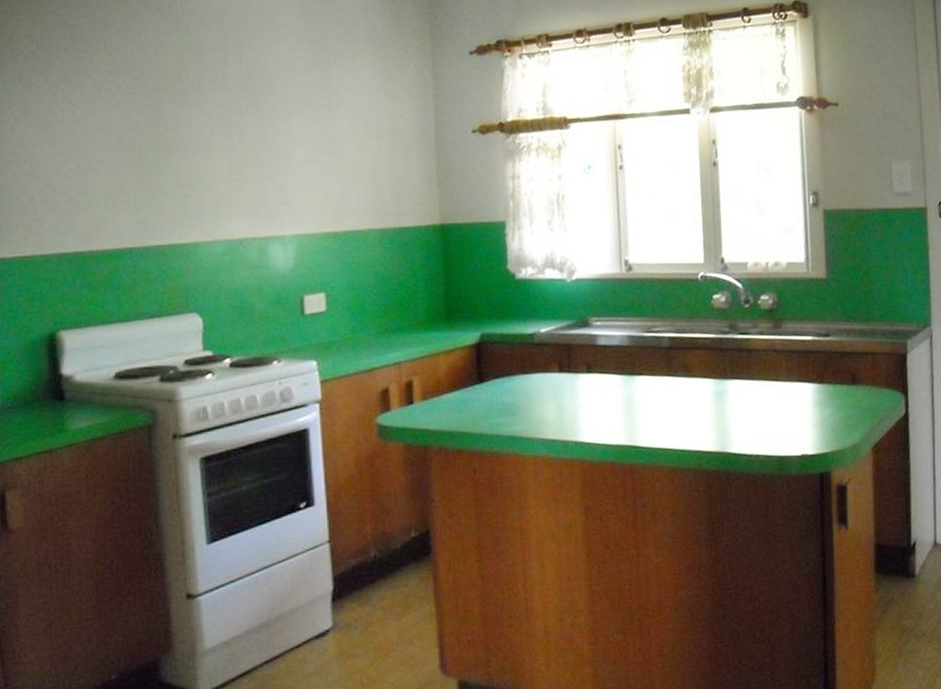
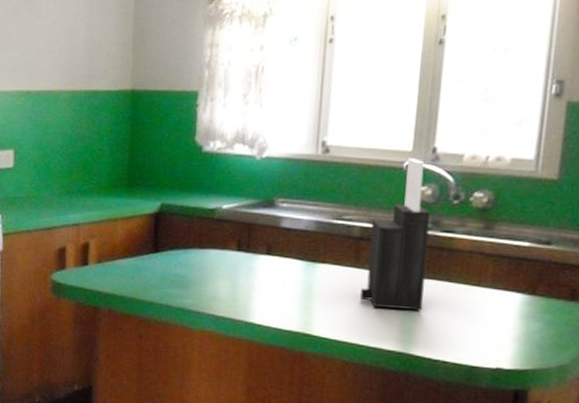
knife block: none [677,269,732,413] -> present [360,158,430,310]

